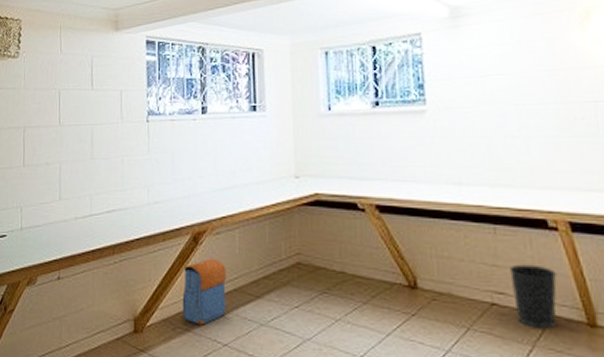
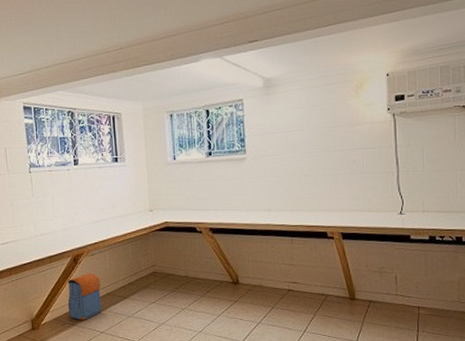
wastebasket: present [510,264,557,329] -> none [301,262,331,304]

